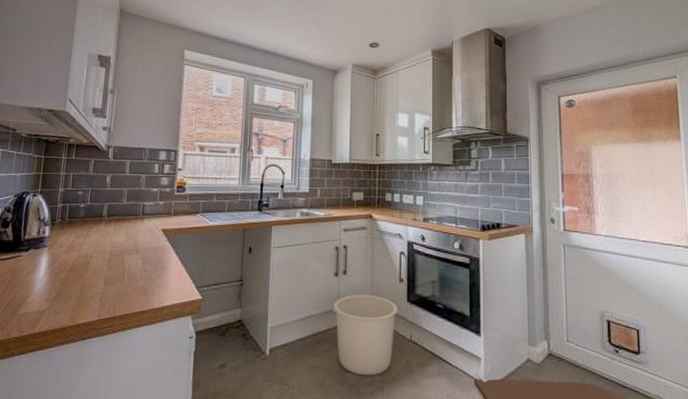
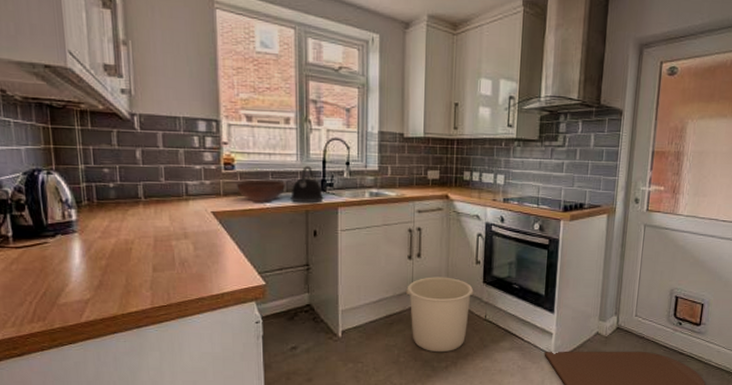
bowl: none [185,201,228,222] -> present [236,179,286,204]
kettle: none [231,188,259,223] -> present [291,165,323,205]

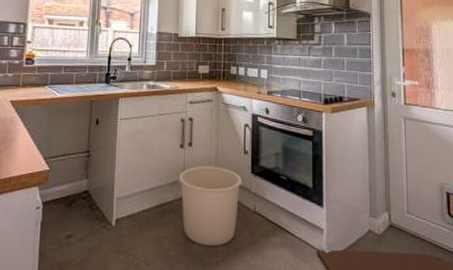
bowl: present [236,179,286,204] -> none [33,73,76,94]
kettle: present [291,165,323,205] -> none [78,60,107,95]

